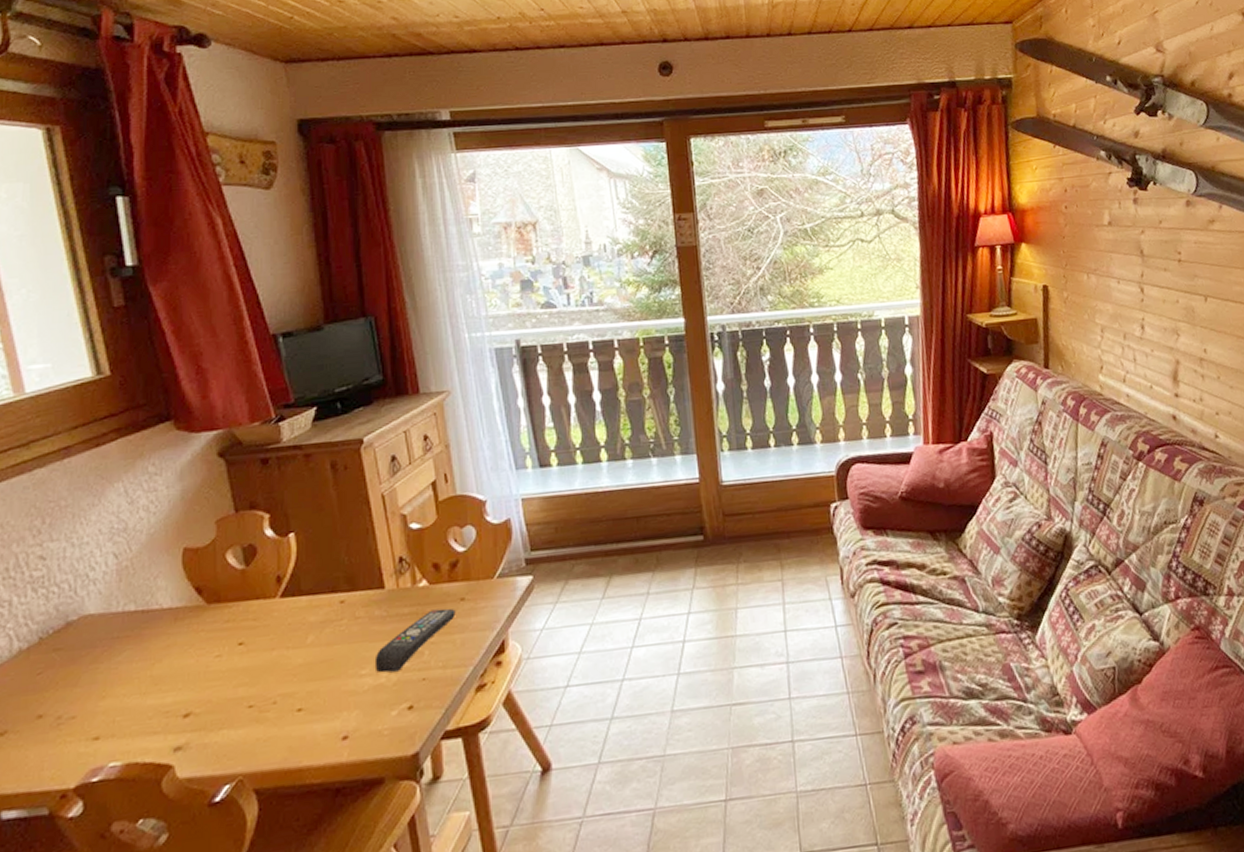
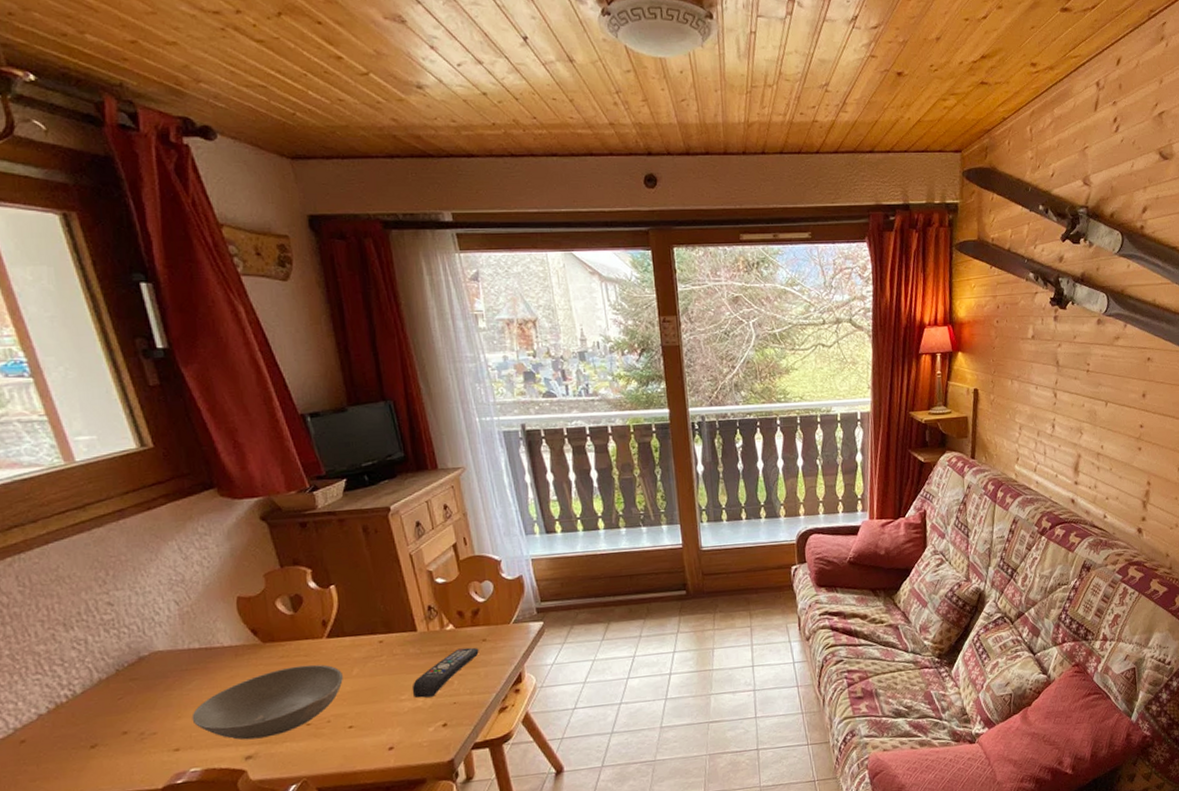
bowl: none [117,630,295,727] -> present [191,664,343,740]

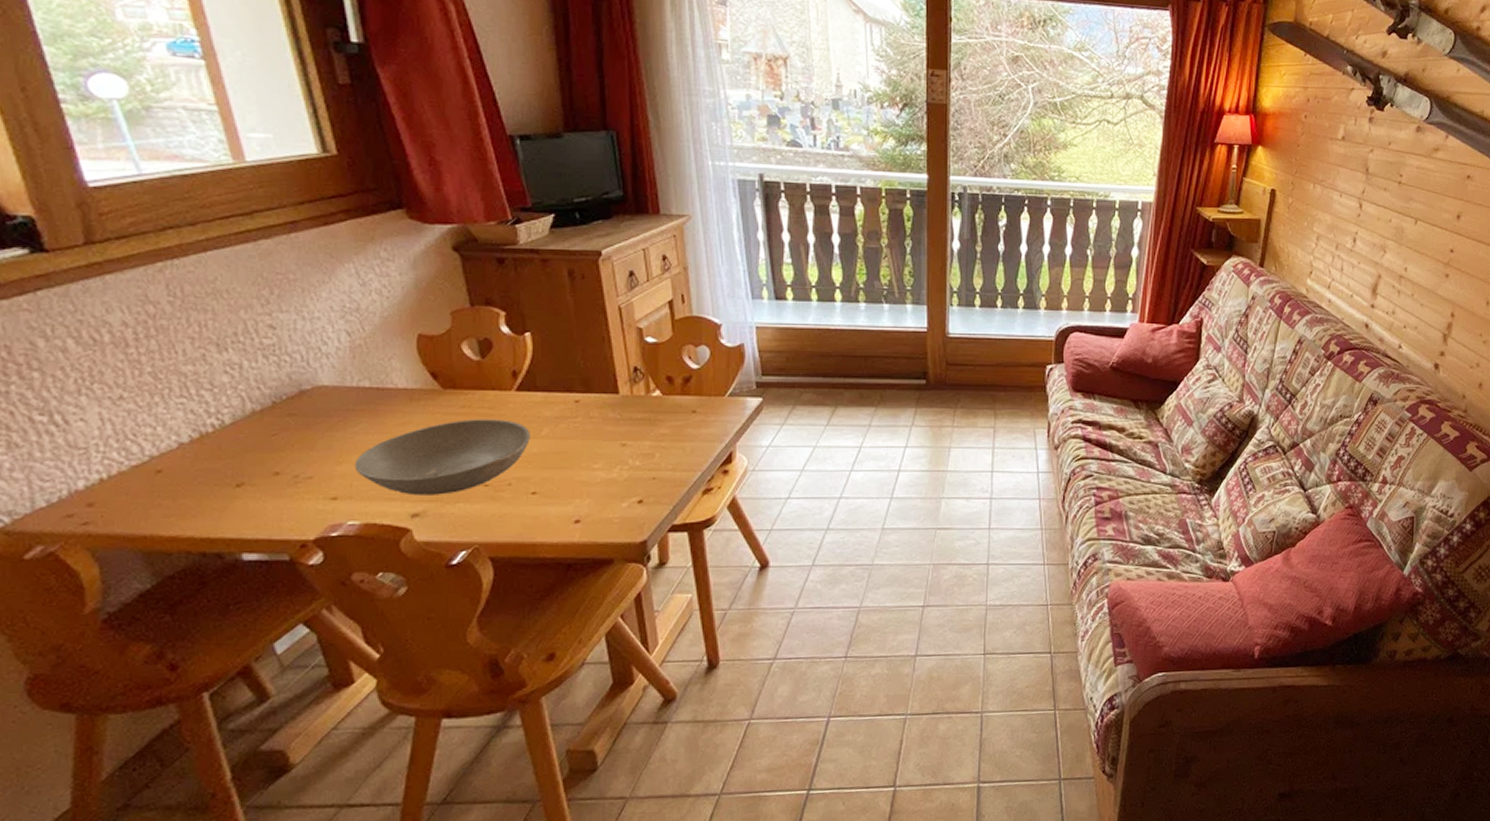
remote control: present [412,647,479,699] -> none [607,418,687,469]

